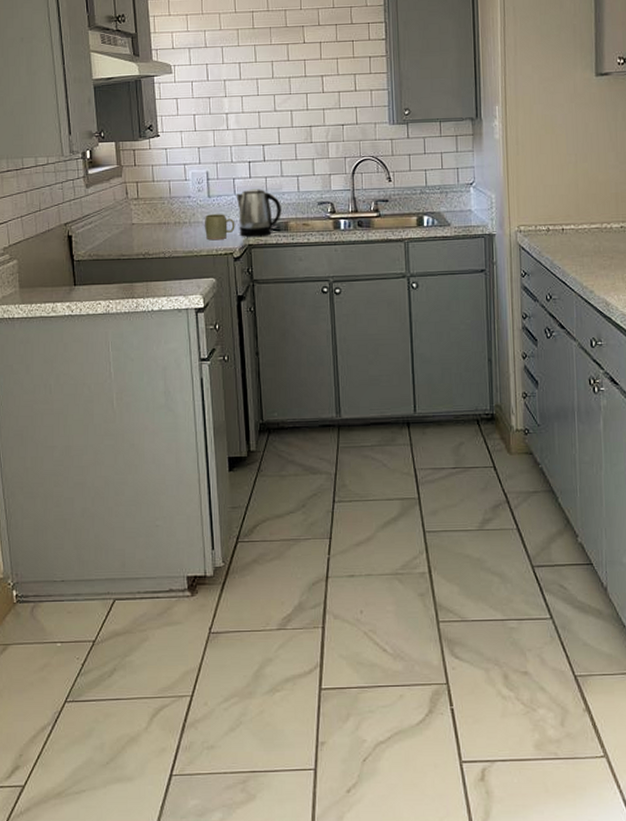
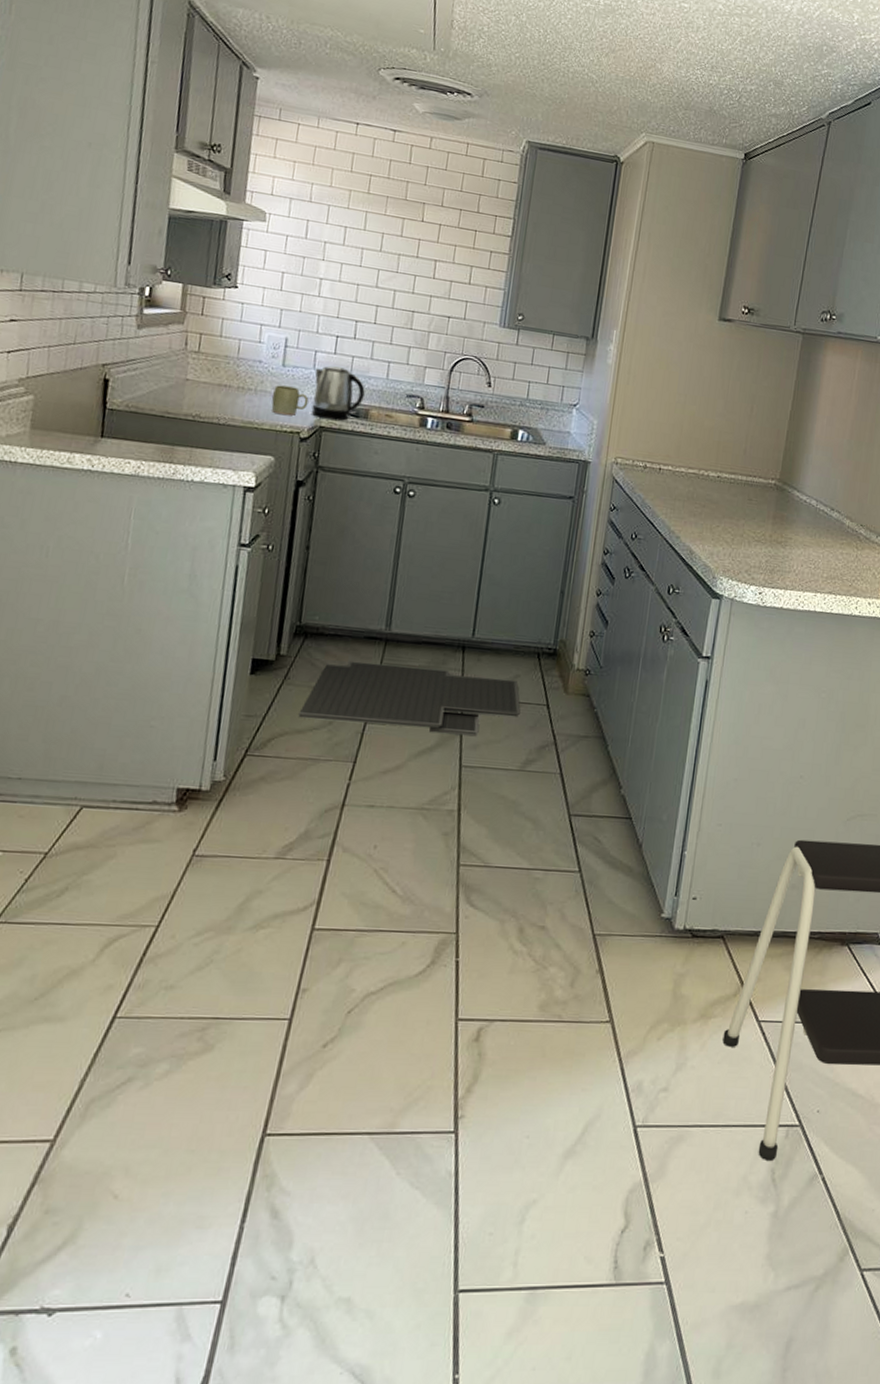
floor mat: none [275,446,470,505] -> present [298,660,521,736]

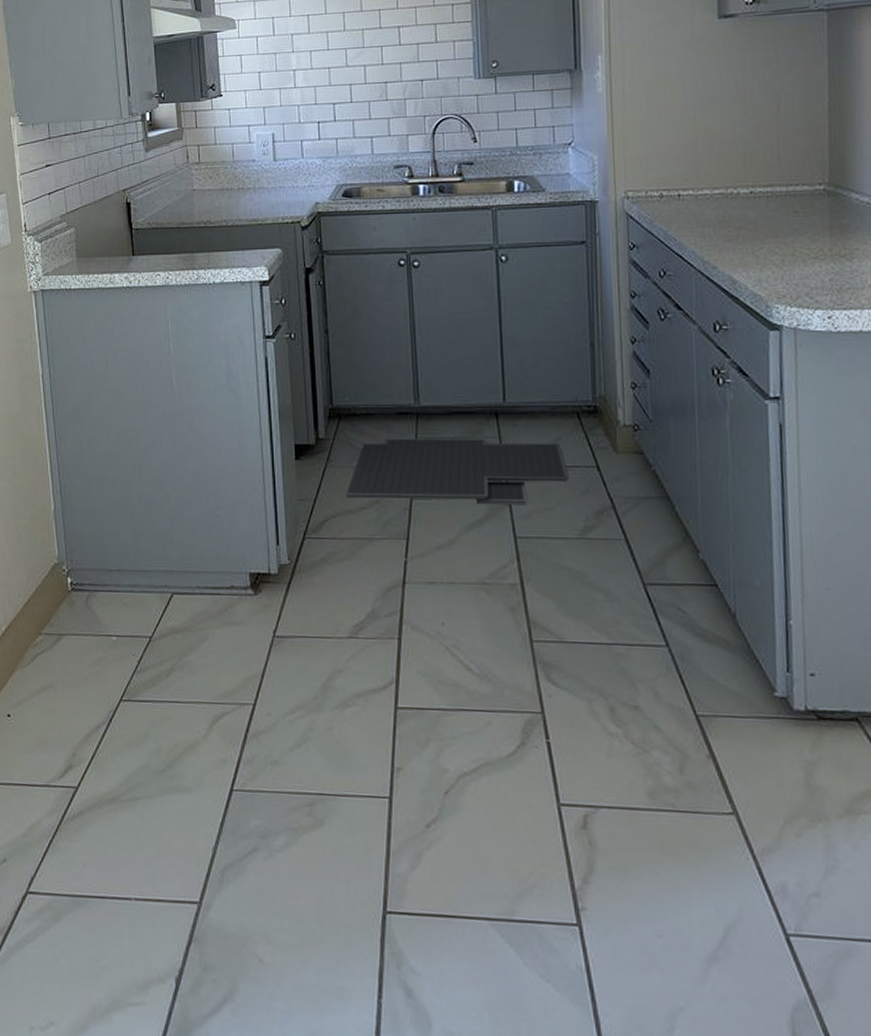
mug: present [271,385,309,416] -> none [270,179,303,208]
kettle: present [311,365,365,422] -> none [304,151,354,205]

